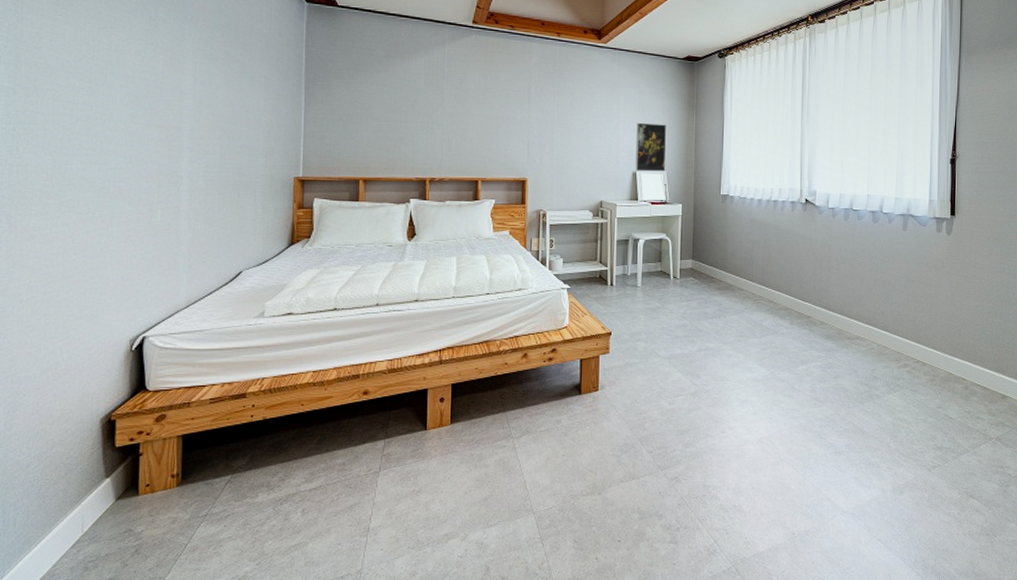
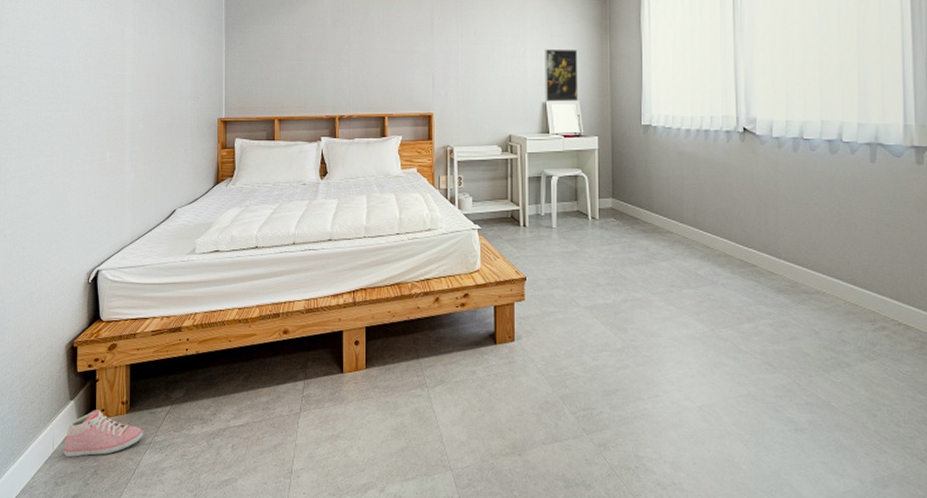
sneaker: none [96,486,197,538] -> present [63,410,143,457]

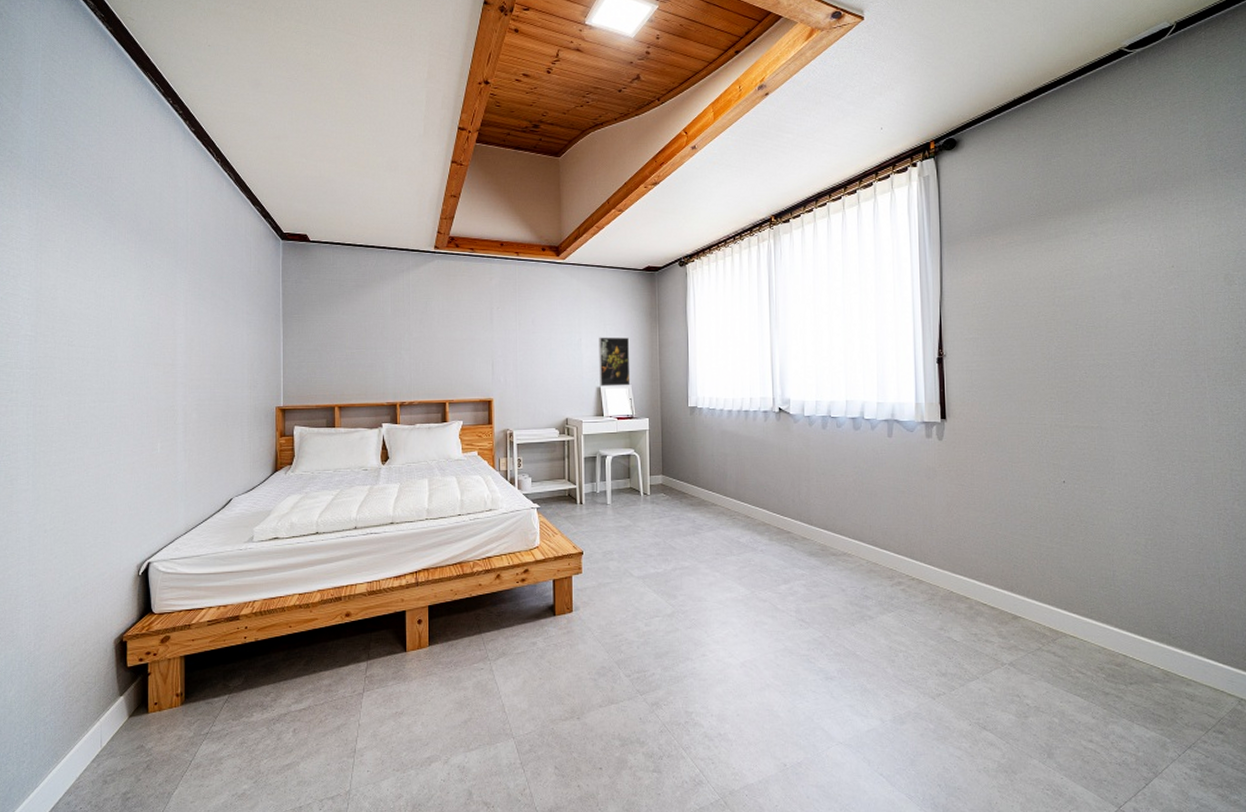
sneaker: present [63,410,143,457] -> none [113,704,199,753]

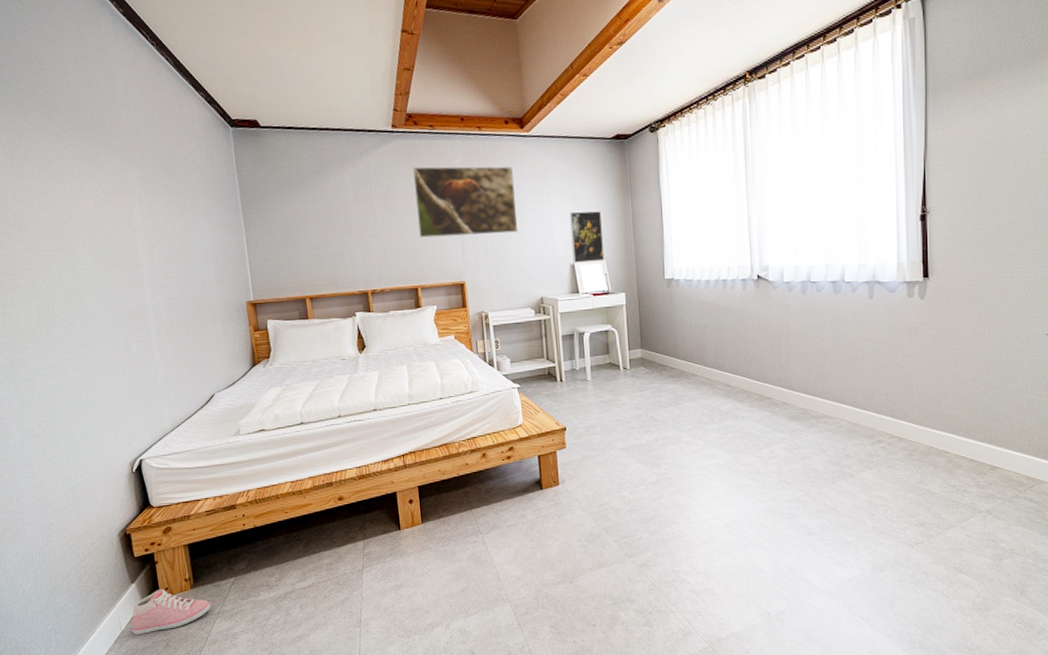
sneaker: none [113,704,199,753] -> present [131,589,211,634]
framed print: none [450,286,548,354] -> present [412,166,518,238]

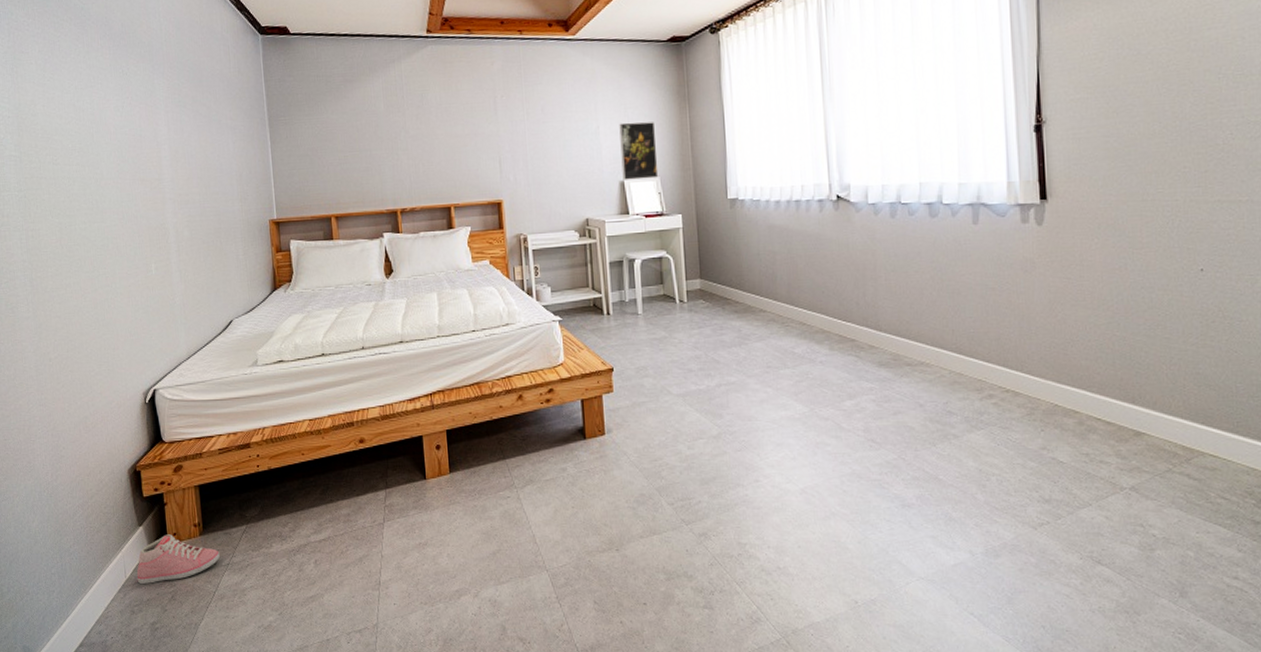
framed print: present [412,166,518,238] -> none [447,73,562,152]

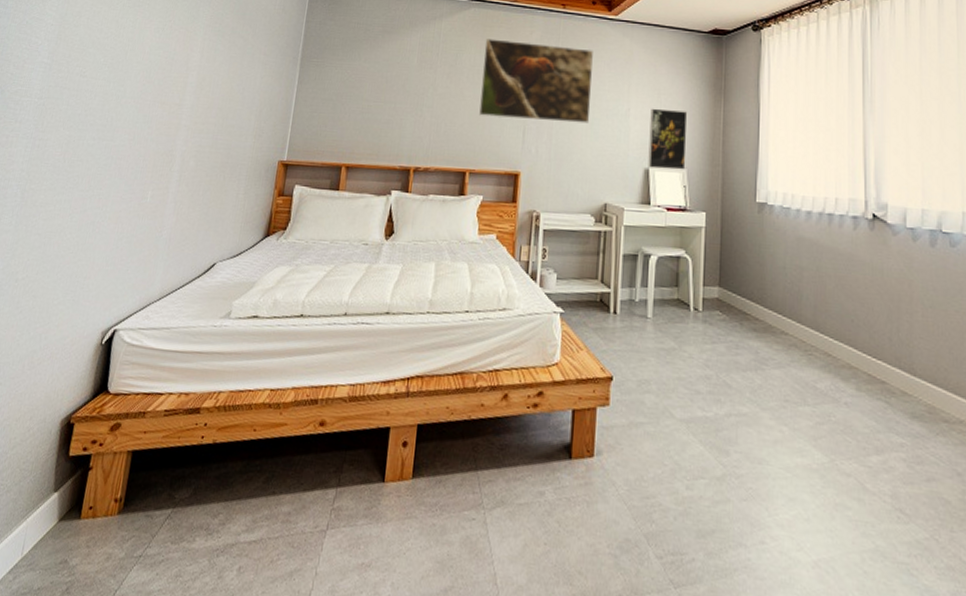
sneaker: present [137,534,220,584] -> none [33,506,134,568]
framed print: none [447,73,562,152] -> present [479,38,593,124]

